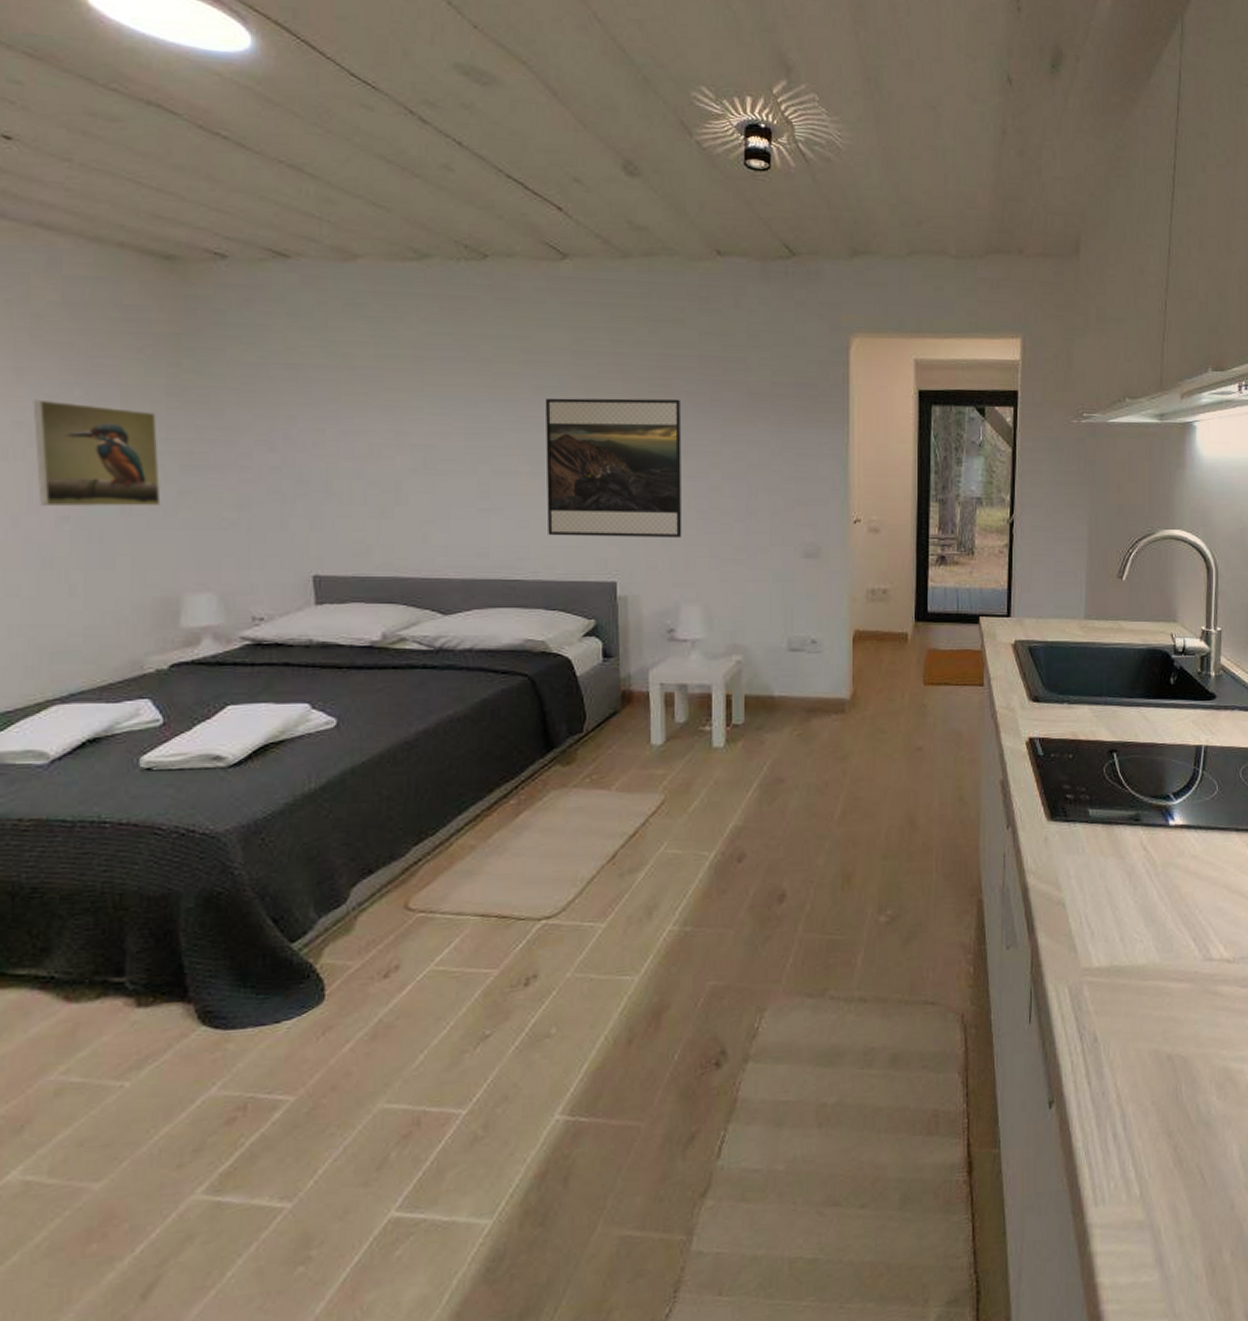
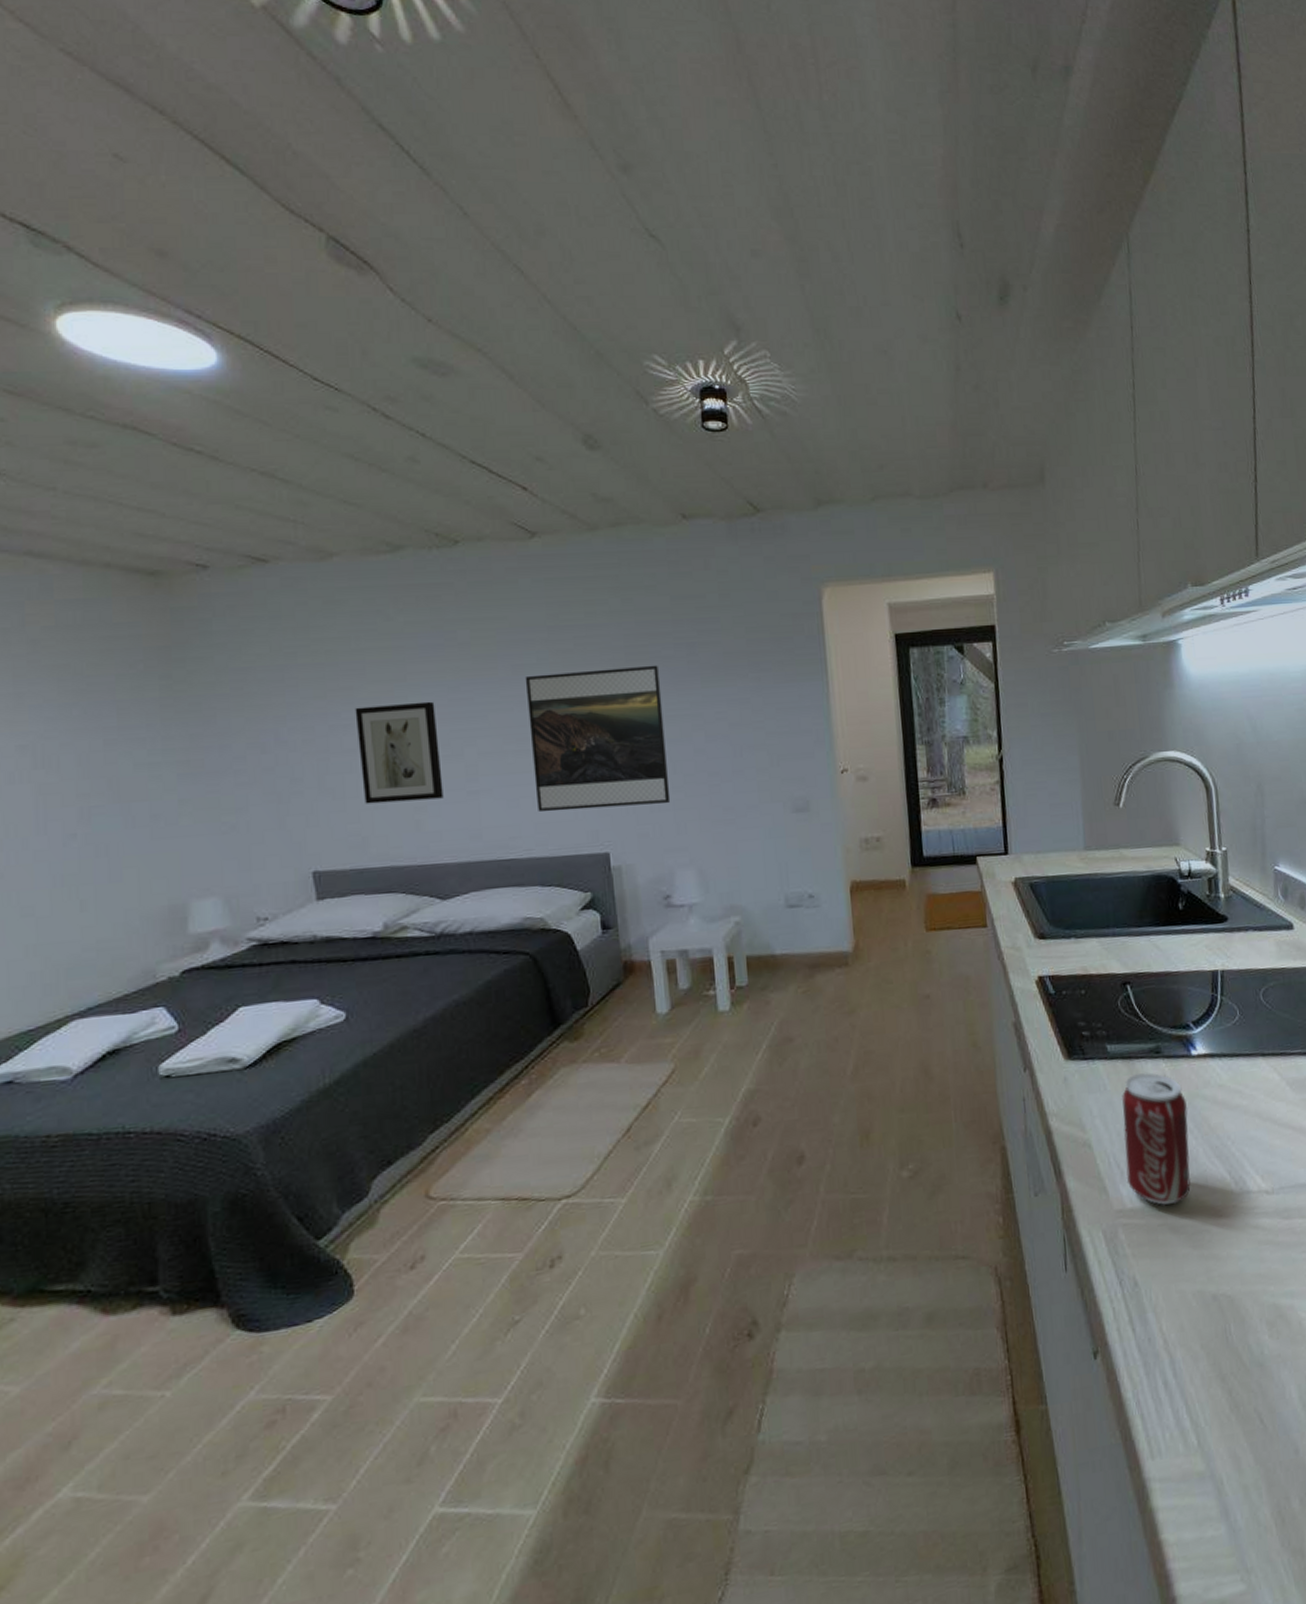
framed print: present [33,399,161,507] -> none [34,722,162,825]
wall art: none [368,414,453,513] -> present [355,701,444,804]
beverage can: none [1095,839,1161,967] -> present [1122,1073,1191,1206]

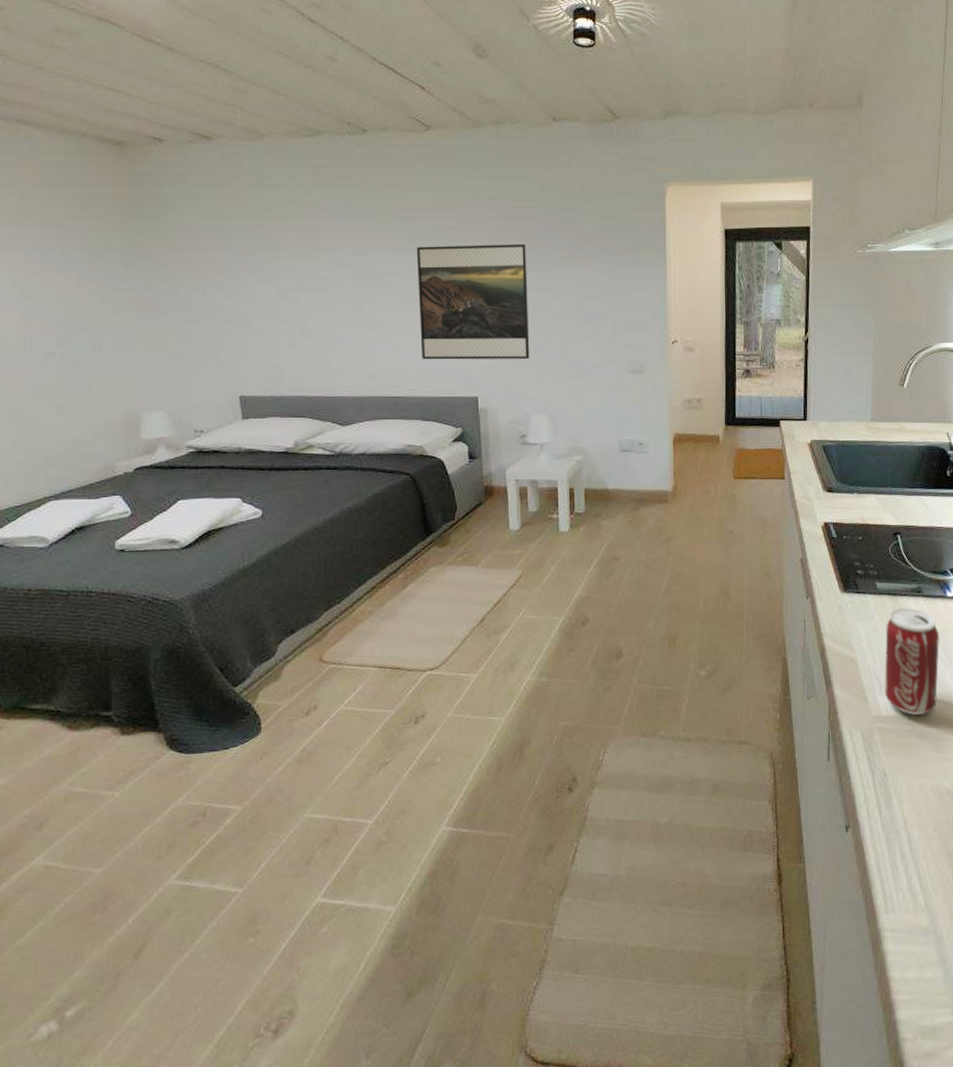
wall art: present [355,701,444,804] -> none [277,263,346,344]

